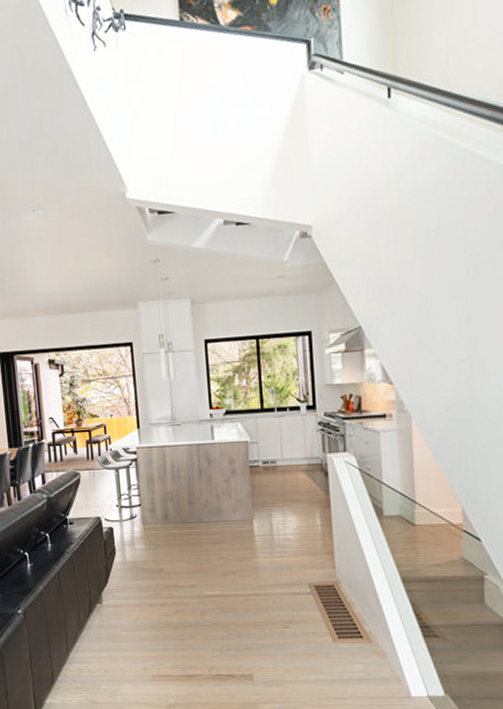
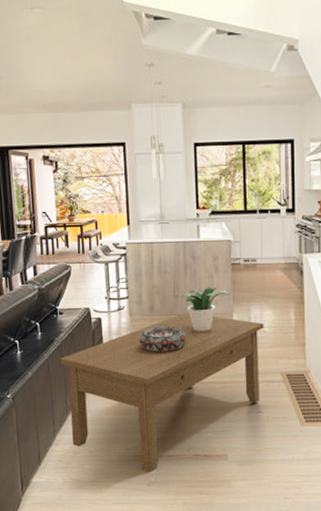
coffee table: none [71,520,288,693] -> present [60,313,264,472]
decorative bowl: none [153,534,205,563] -> present [138,326,187,352]
potted plant: none [197,491,250,540] -> present [181,287,231,331]

